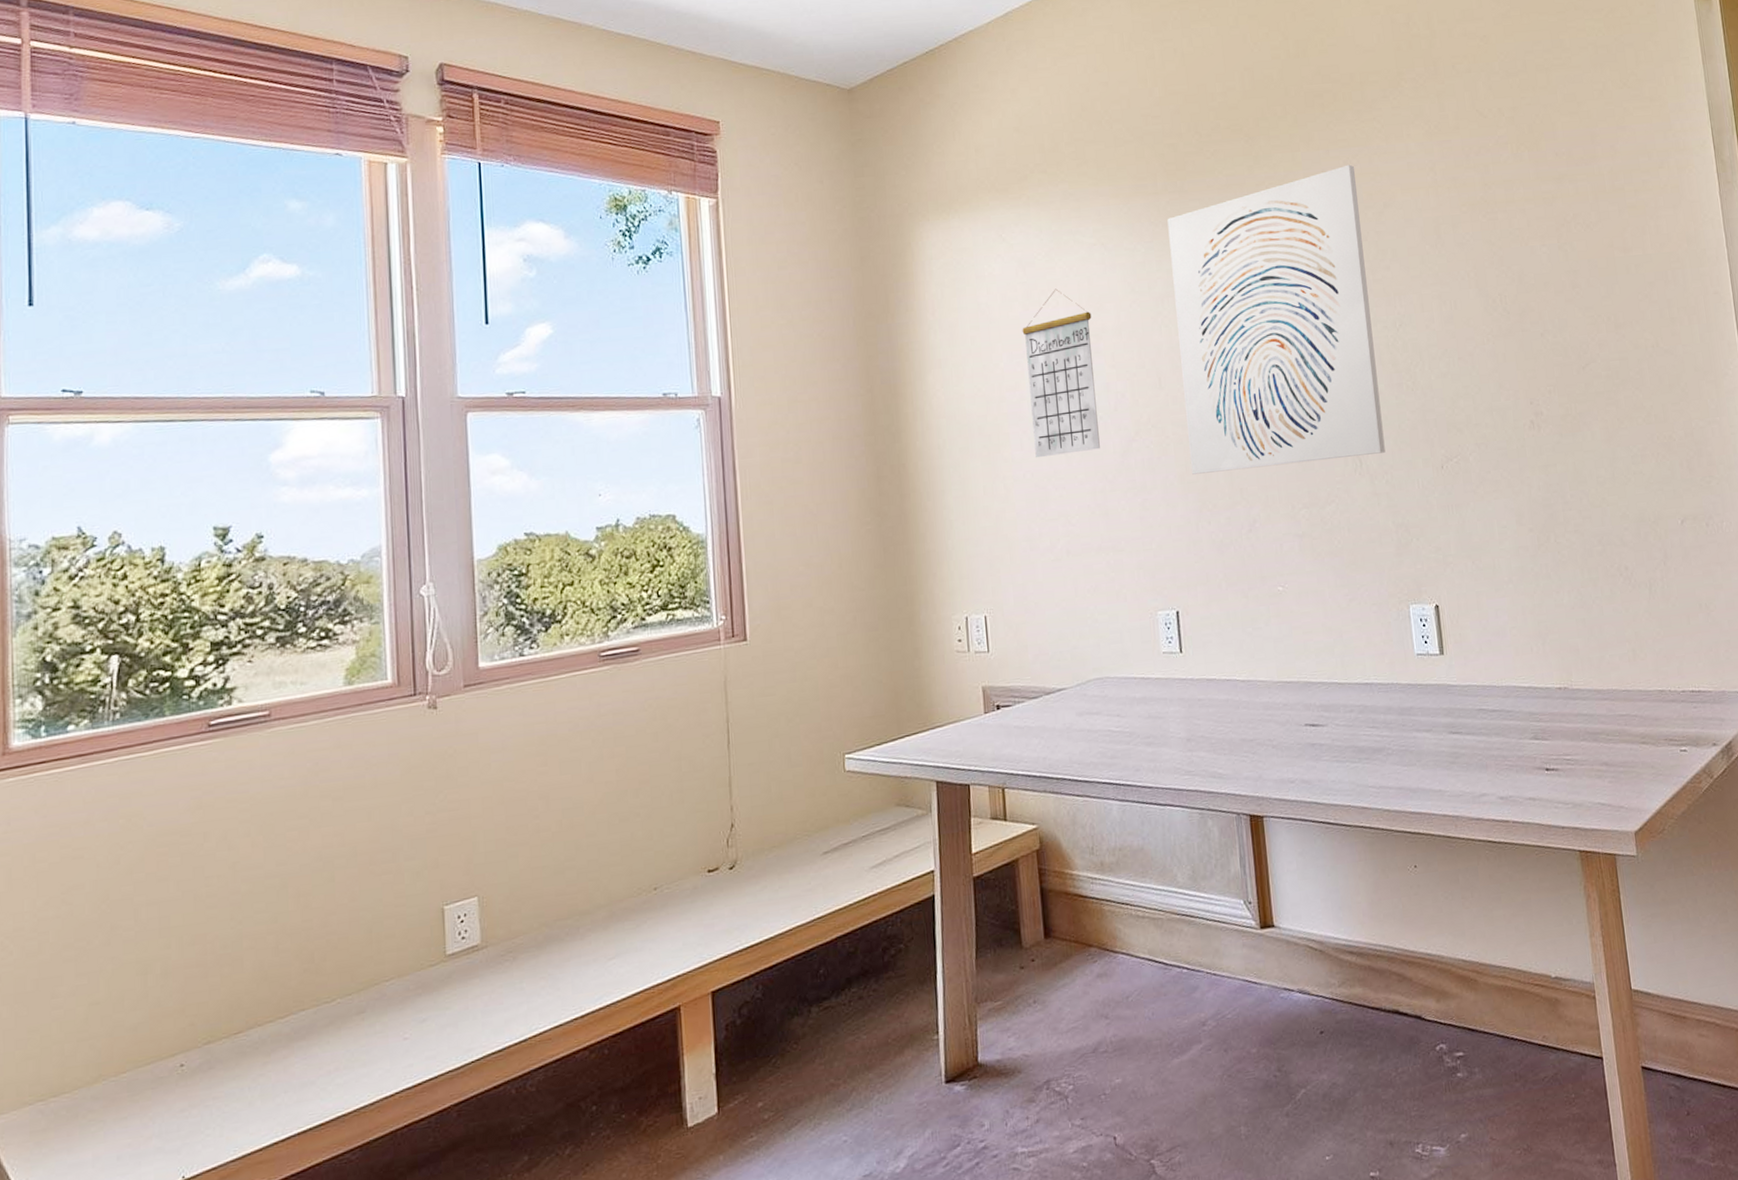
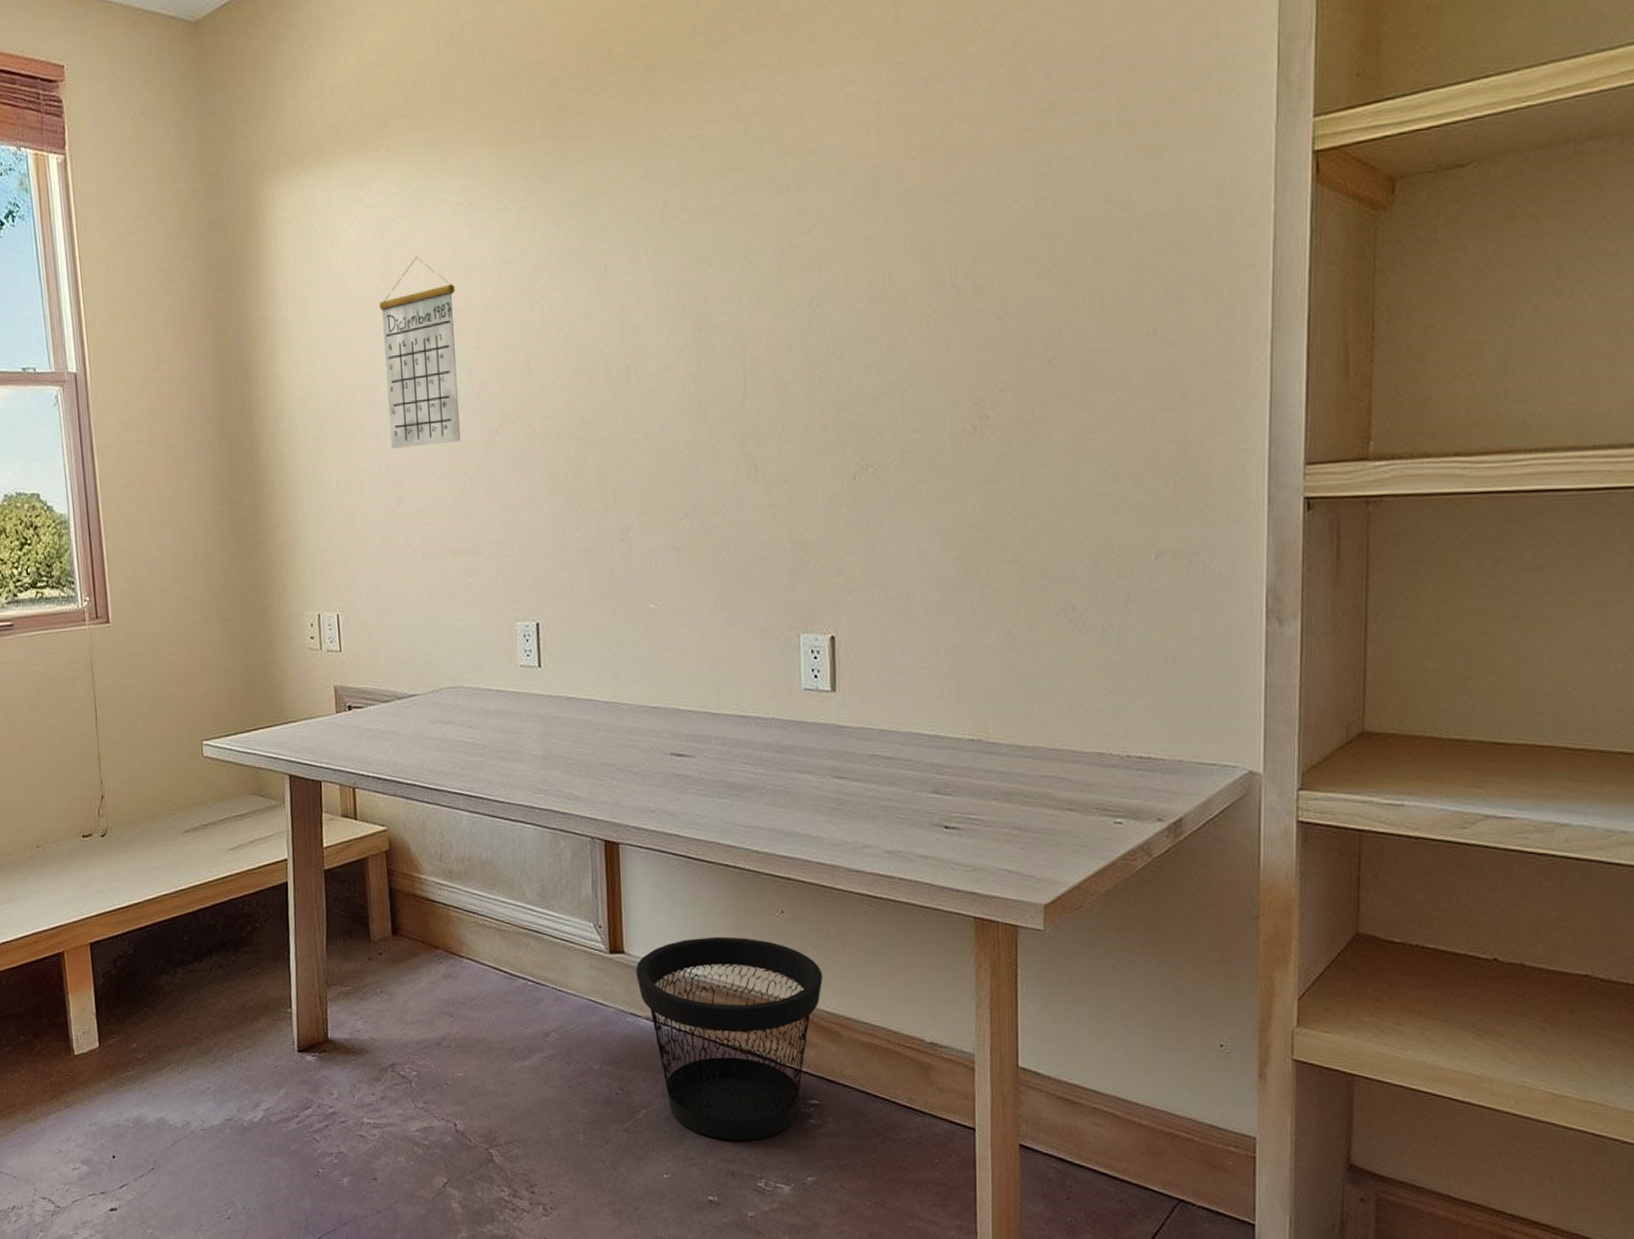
wall art: present [1167,164,1386,475] -> none [545,98,787,474]
wastebasket: none [1286,896,1457,1109] -> present [636,937,823,1140]

